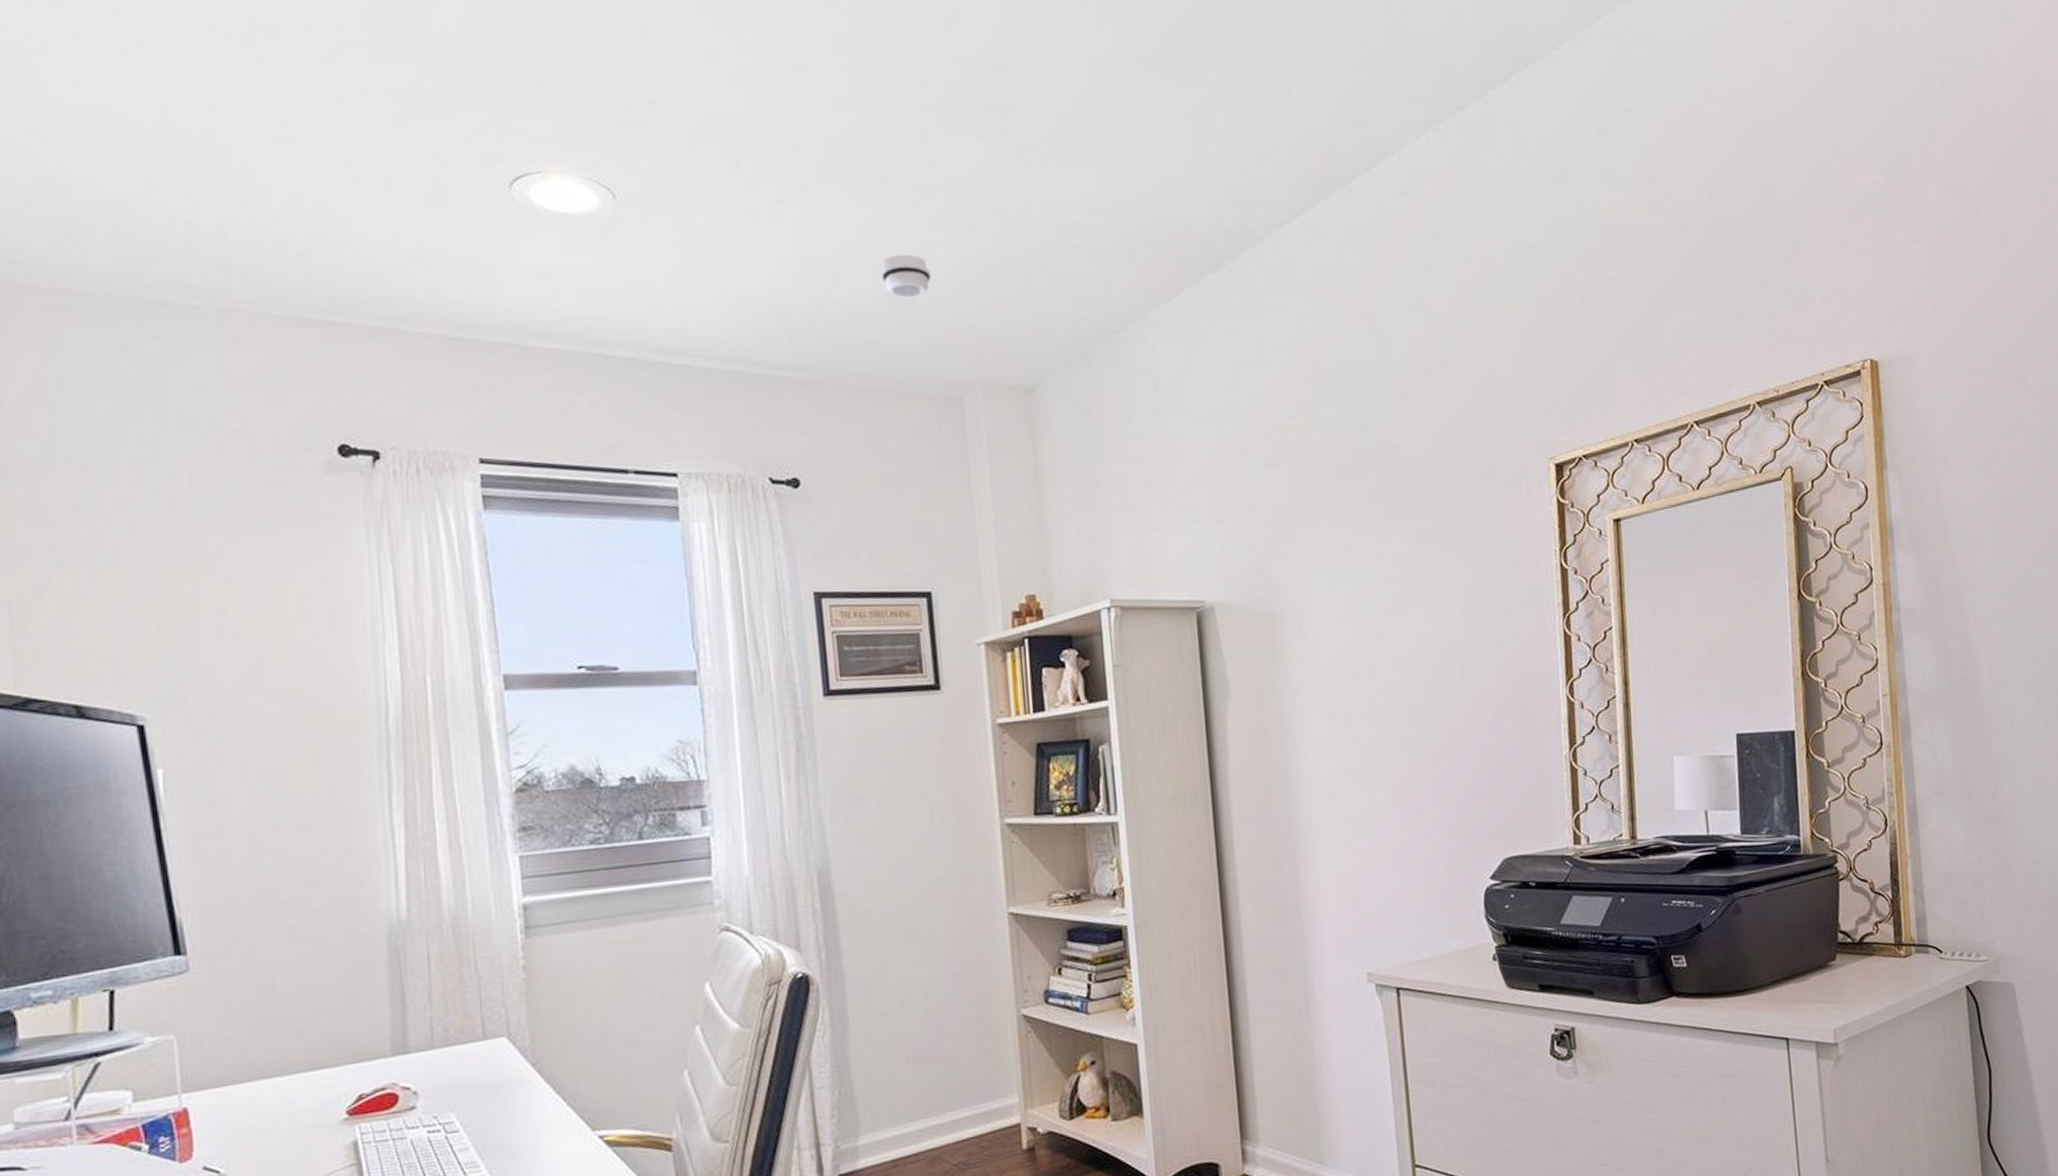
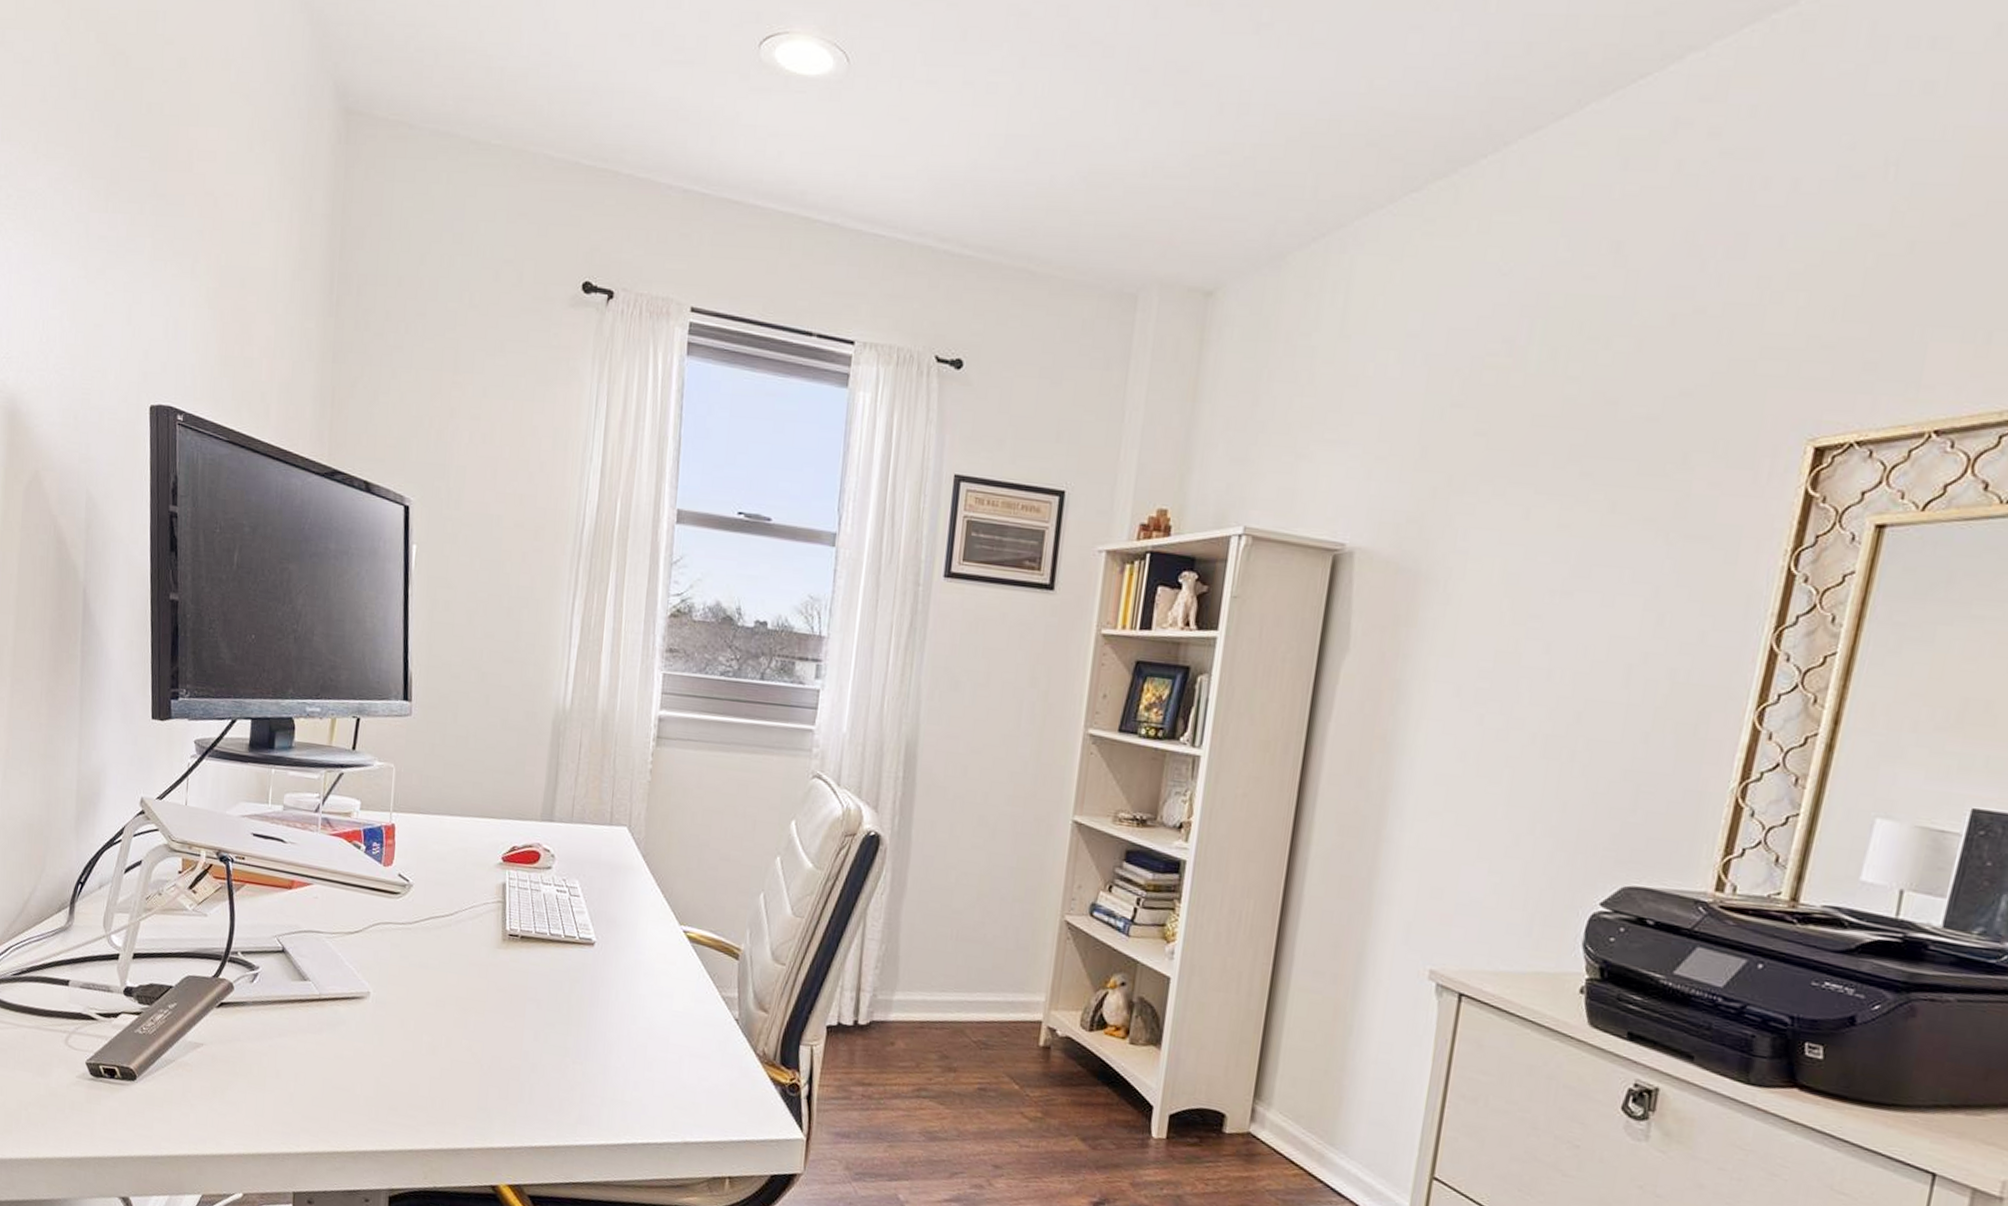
smoke detector: present [881,254,931,298] -> none [1083,136,1133,184]

